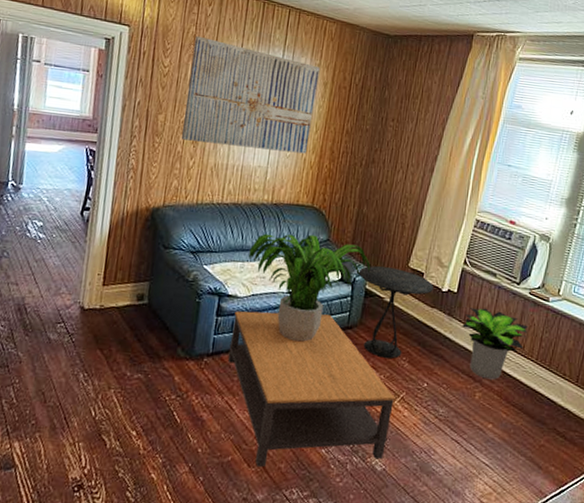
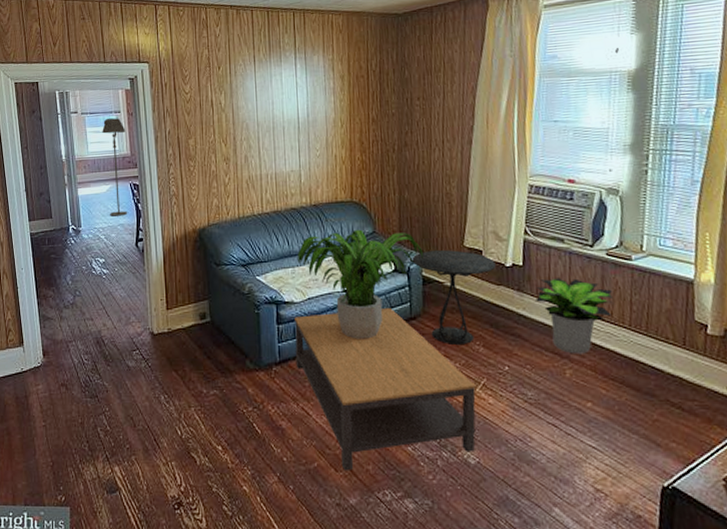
floor lamp: none [58,74,92,181] -> present [102,118,128,217]
wall art: present [181,35,320,154] -> none [209,57,336,159]

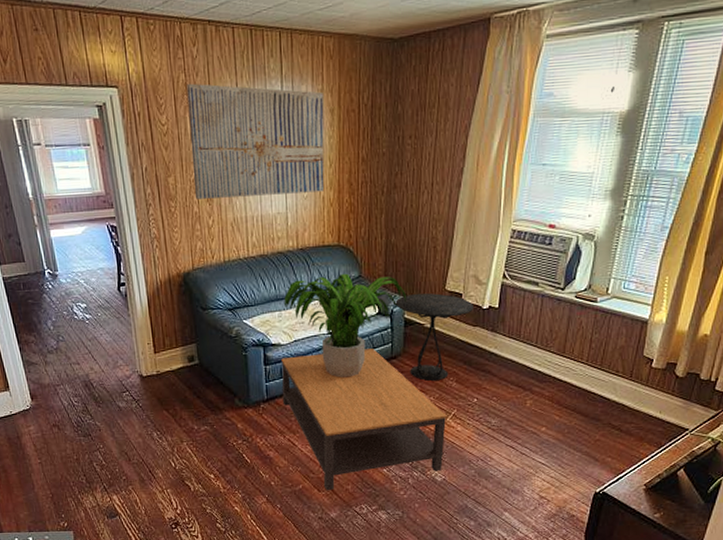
floor lamp: present [102,118,128,217] -> none [71,151,107,260]
wall art: none [209,57,336,159] -> present [186,83,324,199]
potted plant: present [534,278,613,354] -> none [506,319,577,387]

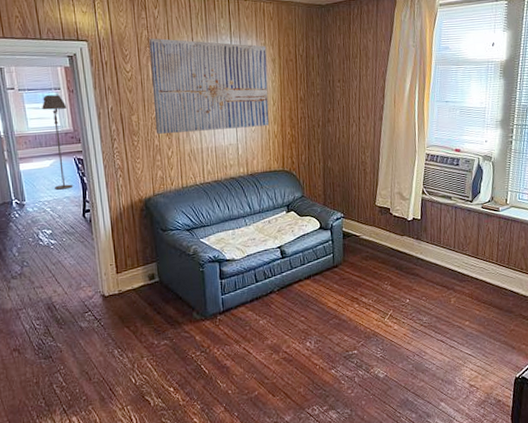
floor lamp: none [71,151,107,260] -> present [42,94,74,190]
coffee table: present [281,349,447,491] -> none [235,259,385,396]
potted plant: present [283,273,407,378] -> none [236,194,344,287]
side table: present [395,293,474,381] -> none [334,209,400,286]

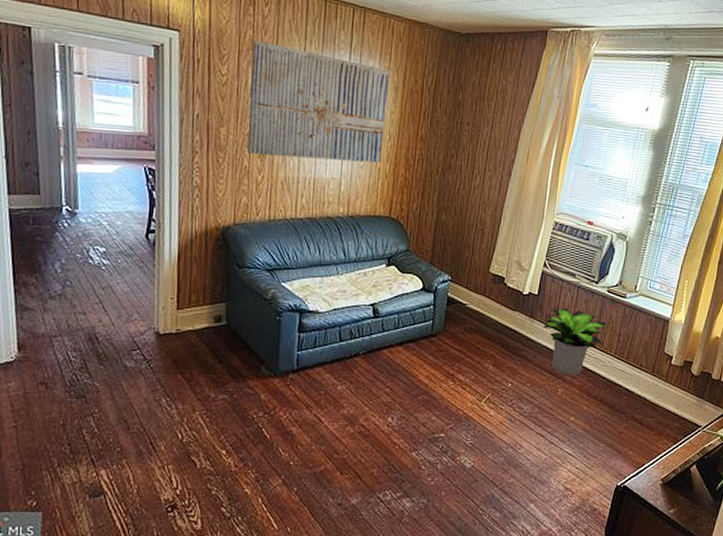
floor lamp: present [42,94,74,190] -> none [114,87,144,203]
potted plant: none [429,227,486,286] -> present [542,308,607,376]

